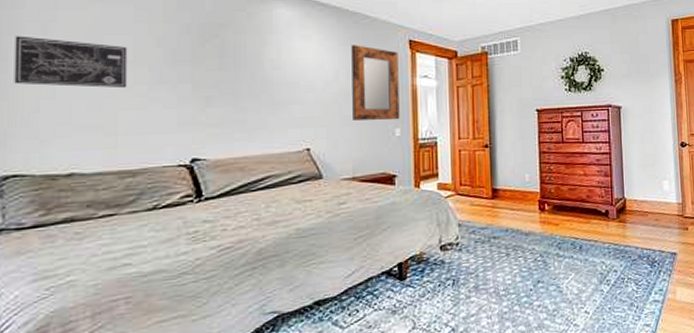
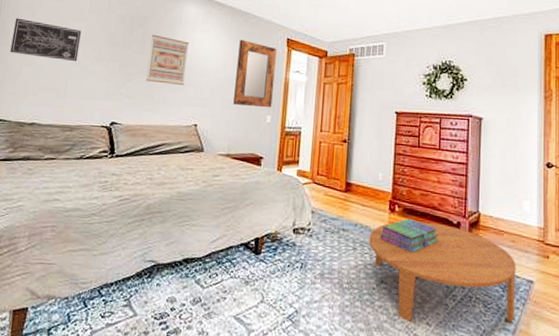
wall art: none [233,45,287,105] -> present [146,34,190,85]
coffee table: none [521,215,663,315] -> present [369,221,516,323]
stack of books: none [532,214,589,248] -> present [380,218,438,253]

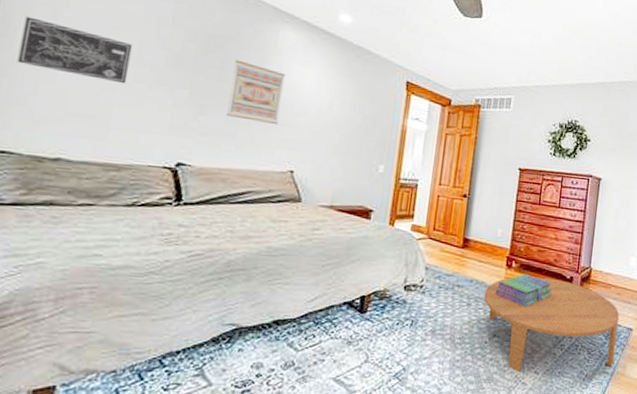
home mirror: present [233,40,277,108] -> none [340,77,394,157]

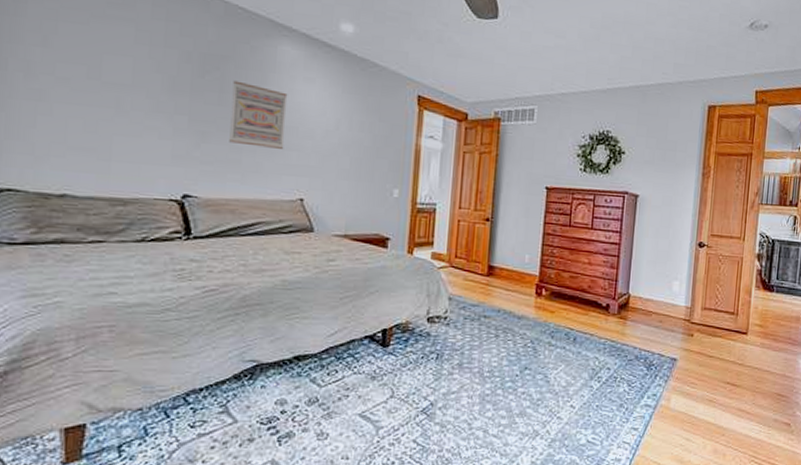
wall art: present [17,16,133,84] -> none [12,44,127,113]
coffee table: present [484,277,619,373] -> none [513,305,662,407]
stack of books: present [495,273,552,307] -> none [525,302,586,337]

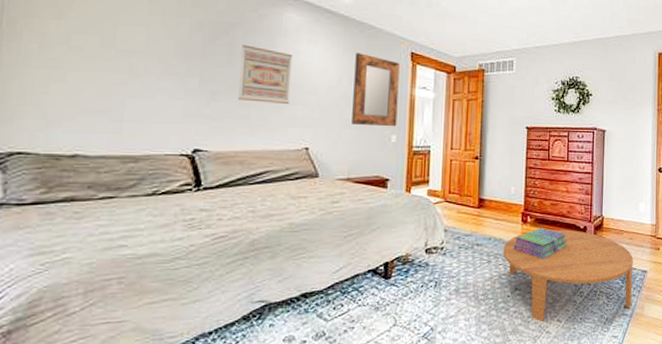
home mirror: none [350,94,405,180] -> present [352,53,400,127]
coffee table: none [513,305,662,407] -> present [503,229,633,323]
stack of books: none [525,302,586,337] -> present [513,227,567,259]

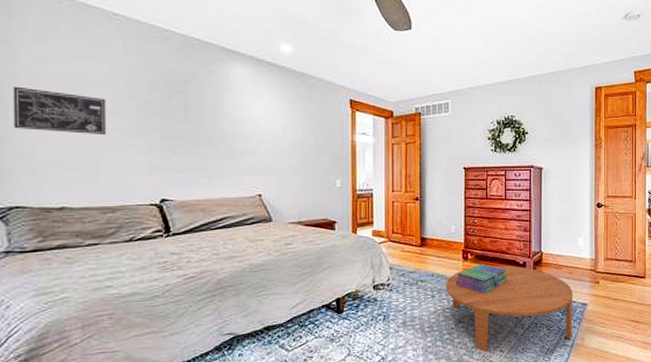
wall art: none [26,18,140,77] -> present [13,86,107,136]
wall art: present [238,44,293,104] -> none [195,100,242,154]
home mirror: present [352,53,400,127] -> none [298,103,340,172]

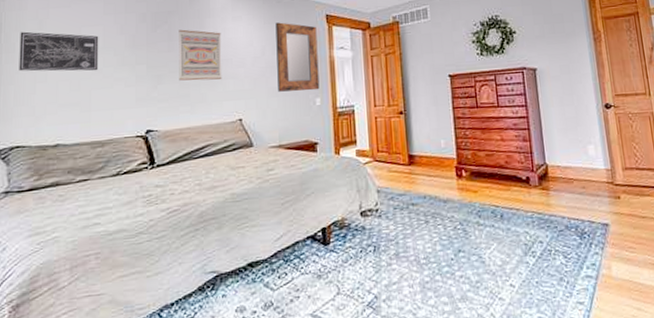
wall art: none [195,100,242,154] -> present [178,29,222,81]
home mirror: none [298,103,340,172] -> present [275,22,320,92]
coffee table: present [446,265,573,353] -> none [440,182,596,288]
stack of books: present [455,263,507,293] -> none [451,181,510,216]

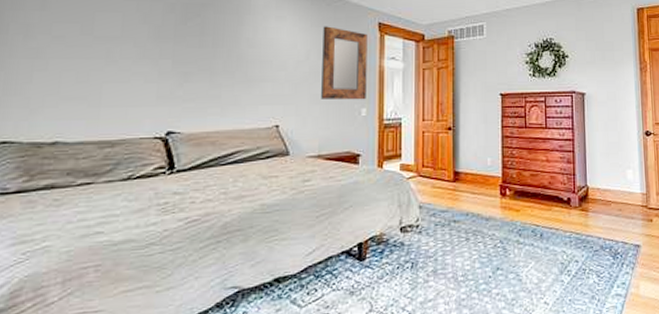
wall art: present [19,31,99,71] -> none [12,11,116,63]
wall art: present [178,29,222,81] -> none [209,24,262,81]

